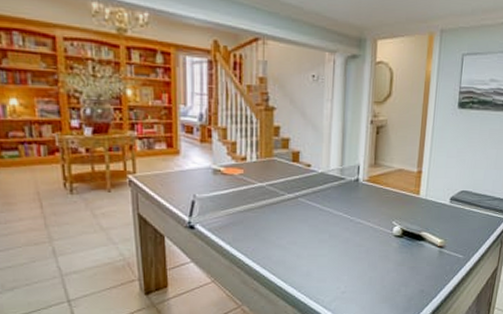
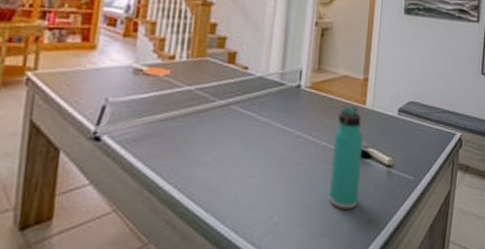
thermos bottle: none [387,197,417,282] -> present [329,106,363,209]

